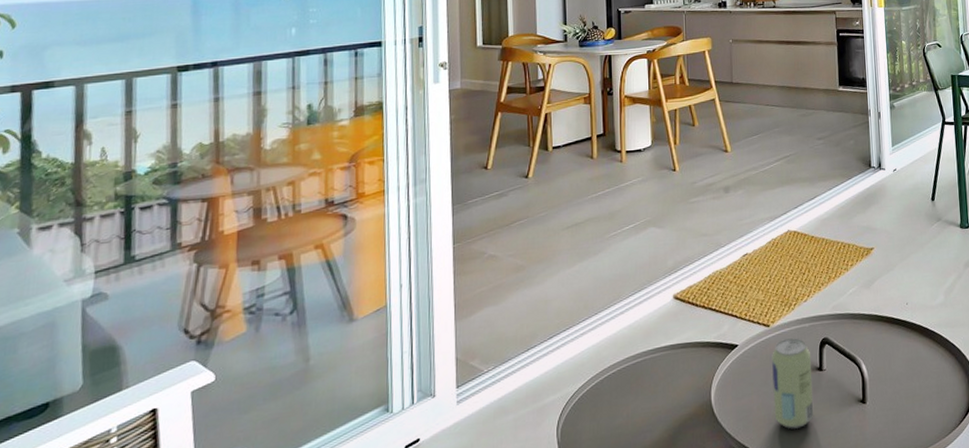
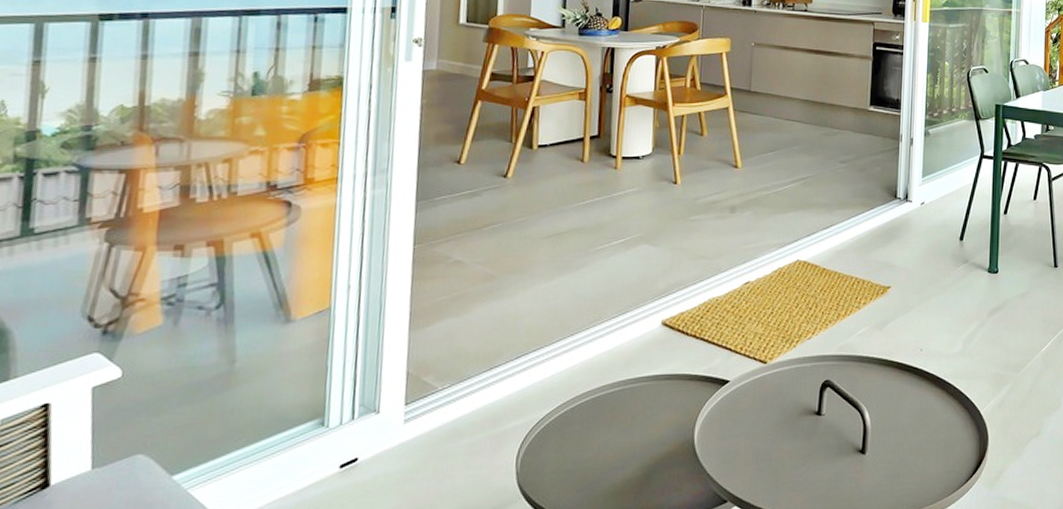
beverage can: present [772,338,814,429] -> none [762,378,809,476]

